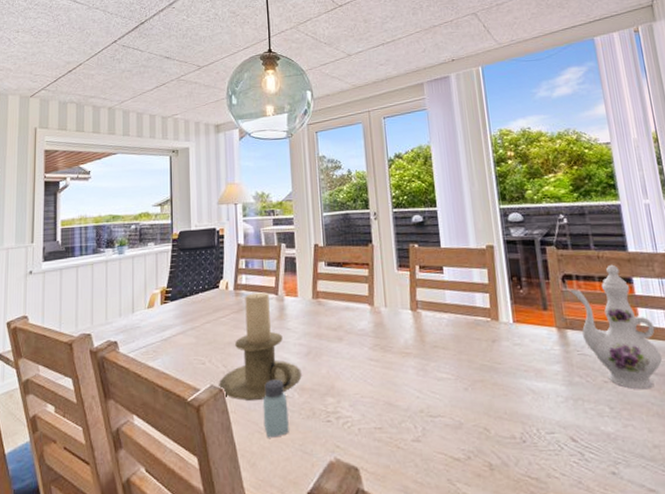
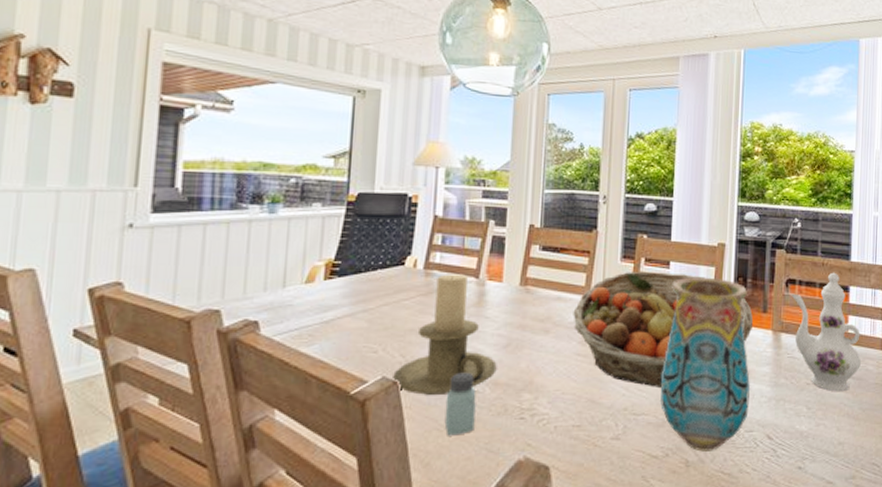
fruit basket: none [361,277,536,389] -> present [573,272,754,387]
vase: none [448,279,546,455] -> present [660,277,751,452]

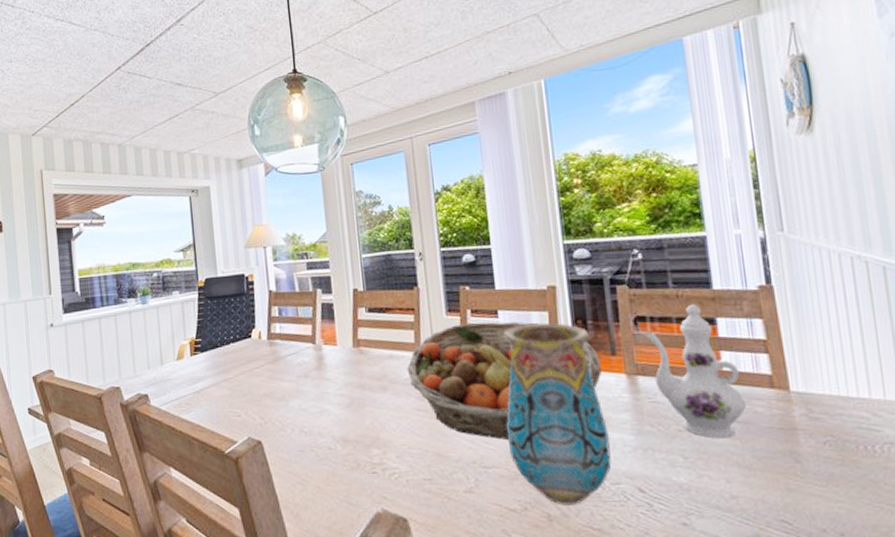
candle holder: present [391,274,497,395] -> none [256,341,344,453]
saltshaker: present [444,372,476,436] -> none [303,431,333,490]

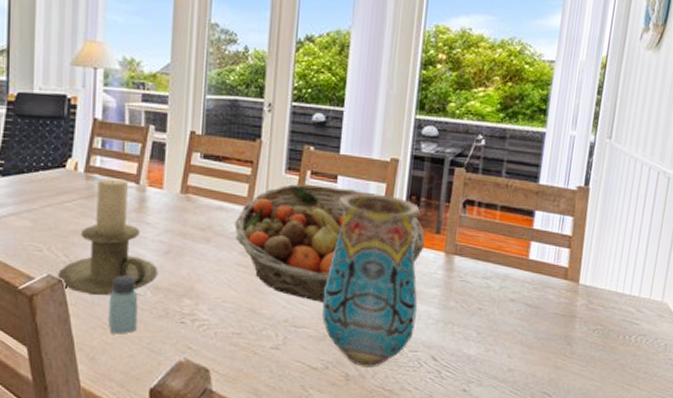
candle holder: none [256,341,344,453] -> present [56,178,158,295]
saltshaker: none [303,431,333,490] -> present [108,275,138,334]
ewer: present [641,304,746,439] -> none [467,194,543,319]

